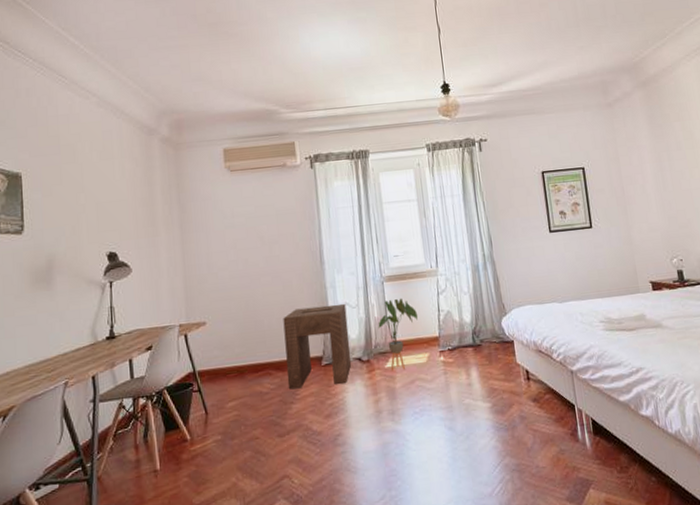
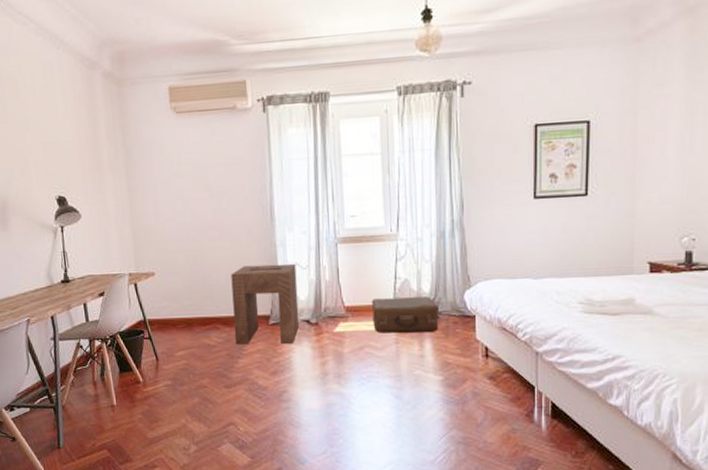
house plant: present [378,298,419,371] -> none [329,261,373,336]
suitcase: none [419,326,483,365] -> present [372,297,439,333]

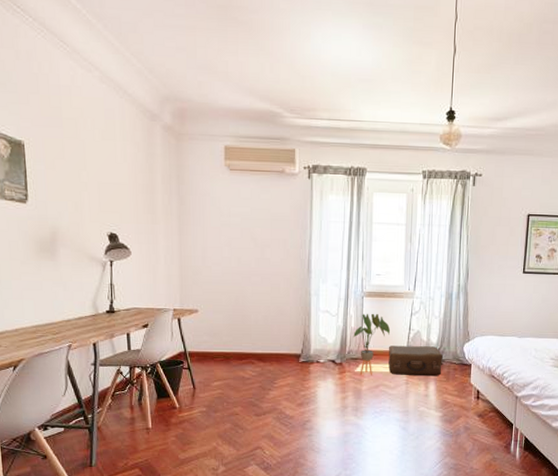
stool: present [231,263,300,345] -> none [267,310,327,379]
house plant: none [329,261,373,336] -> present [353,313,391,376]

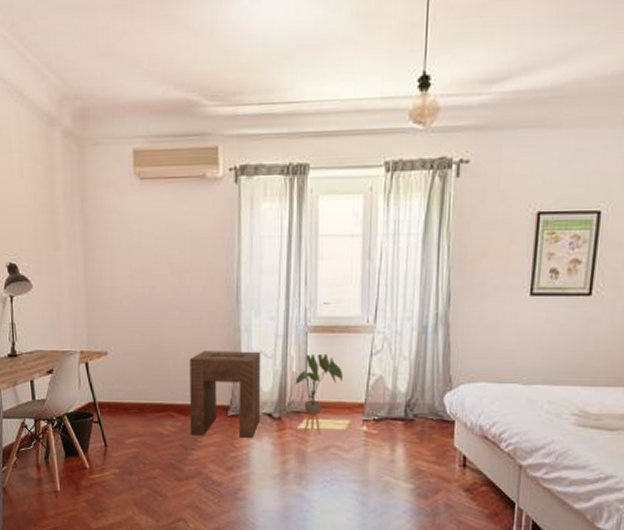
stool: none [267,310,327,379] -> present [189,350,261,438]
suitcase: present [388,346,443,376] -> none [341,395,414,435]

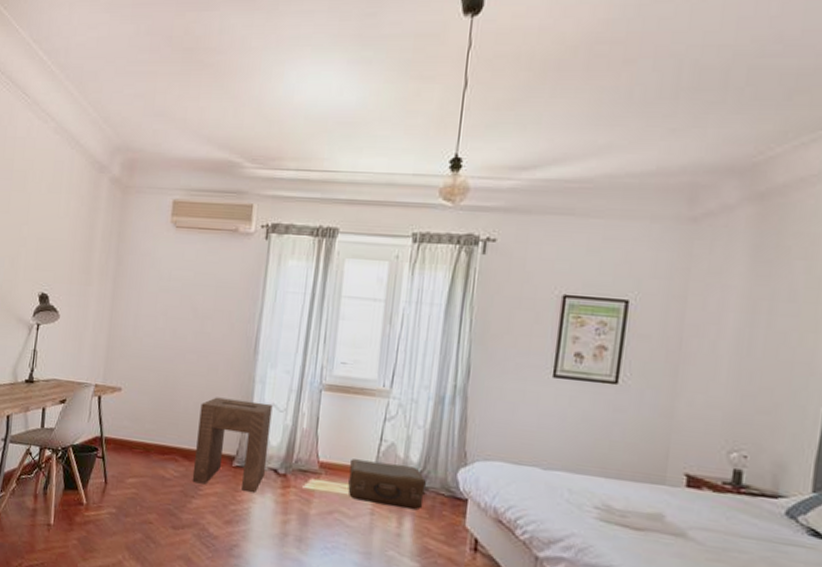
house plant: present [295,353,344,434] -> none [304,412,355,497]
suitcase: none [341,395,414,435] -> present [348,459,426,510]

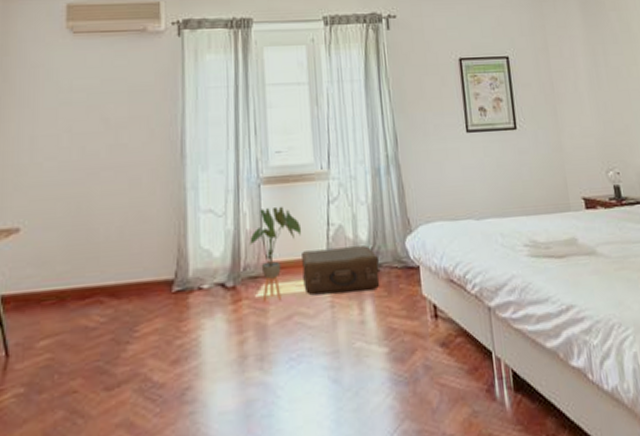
stool: present [192,397,273,492] -> none [124,210,212,325]
house plant: none [304,412,355,497] -> present [249,206,302,303]

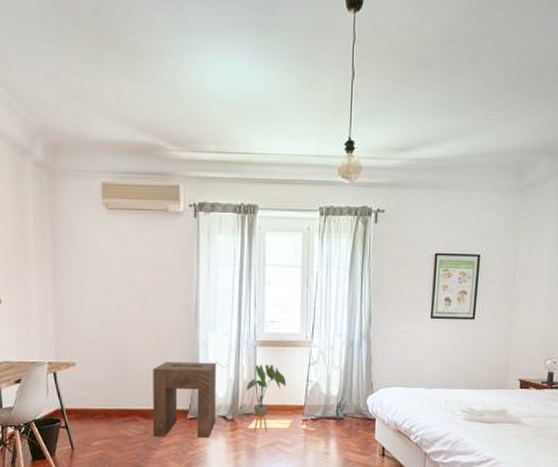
stool: none [124,210,212,325] -> present [152,361,216,437]
suitcase: present [302,245,380,296] -> none [285,399,344,431]

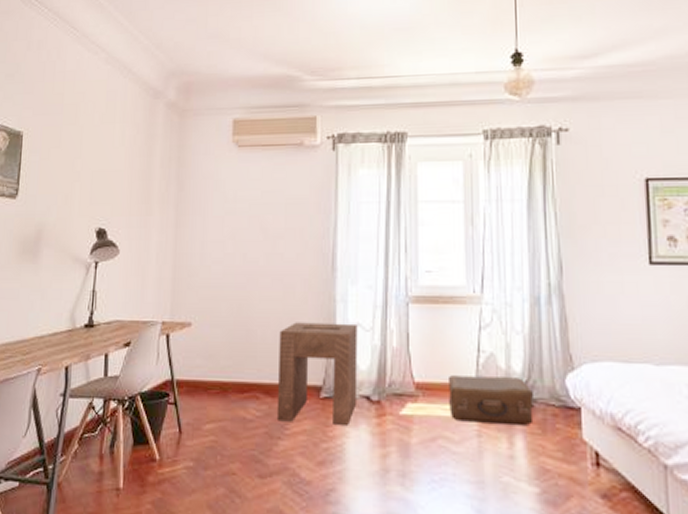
house plant: present [246,364,287,432] -> none [396,326,450,422]
suitcase: none [285,399,344,431] -> present [449,375,534,425]

